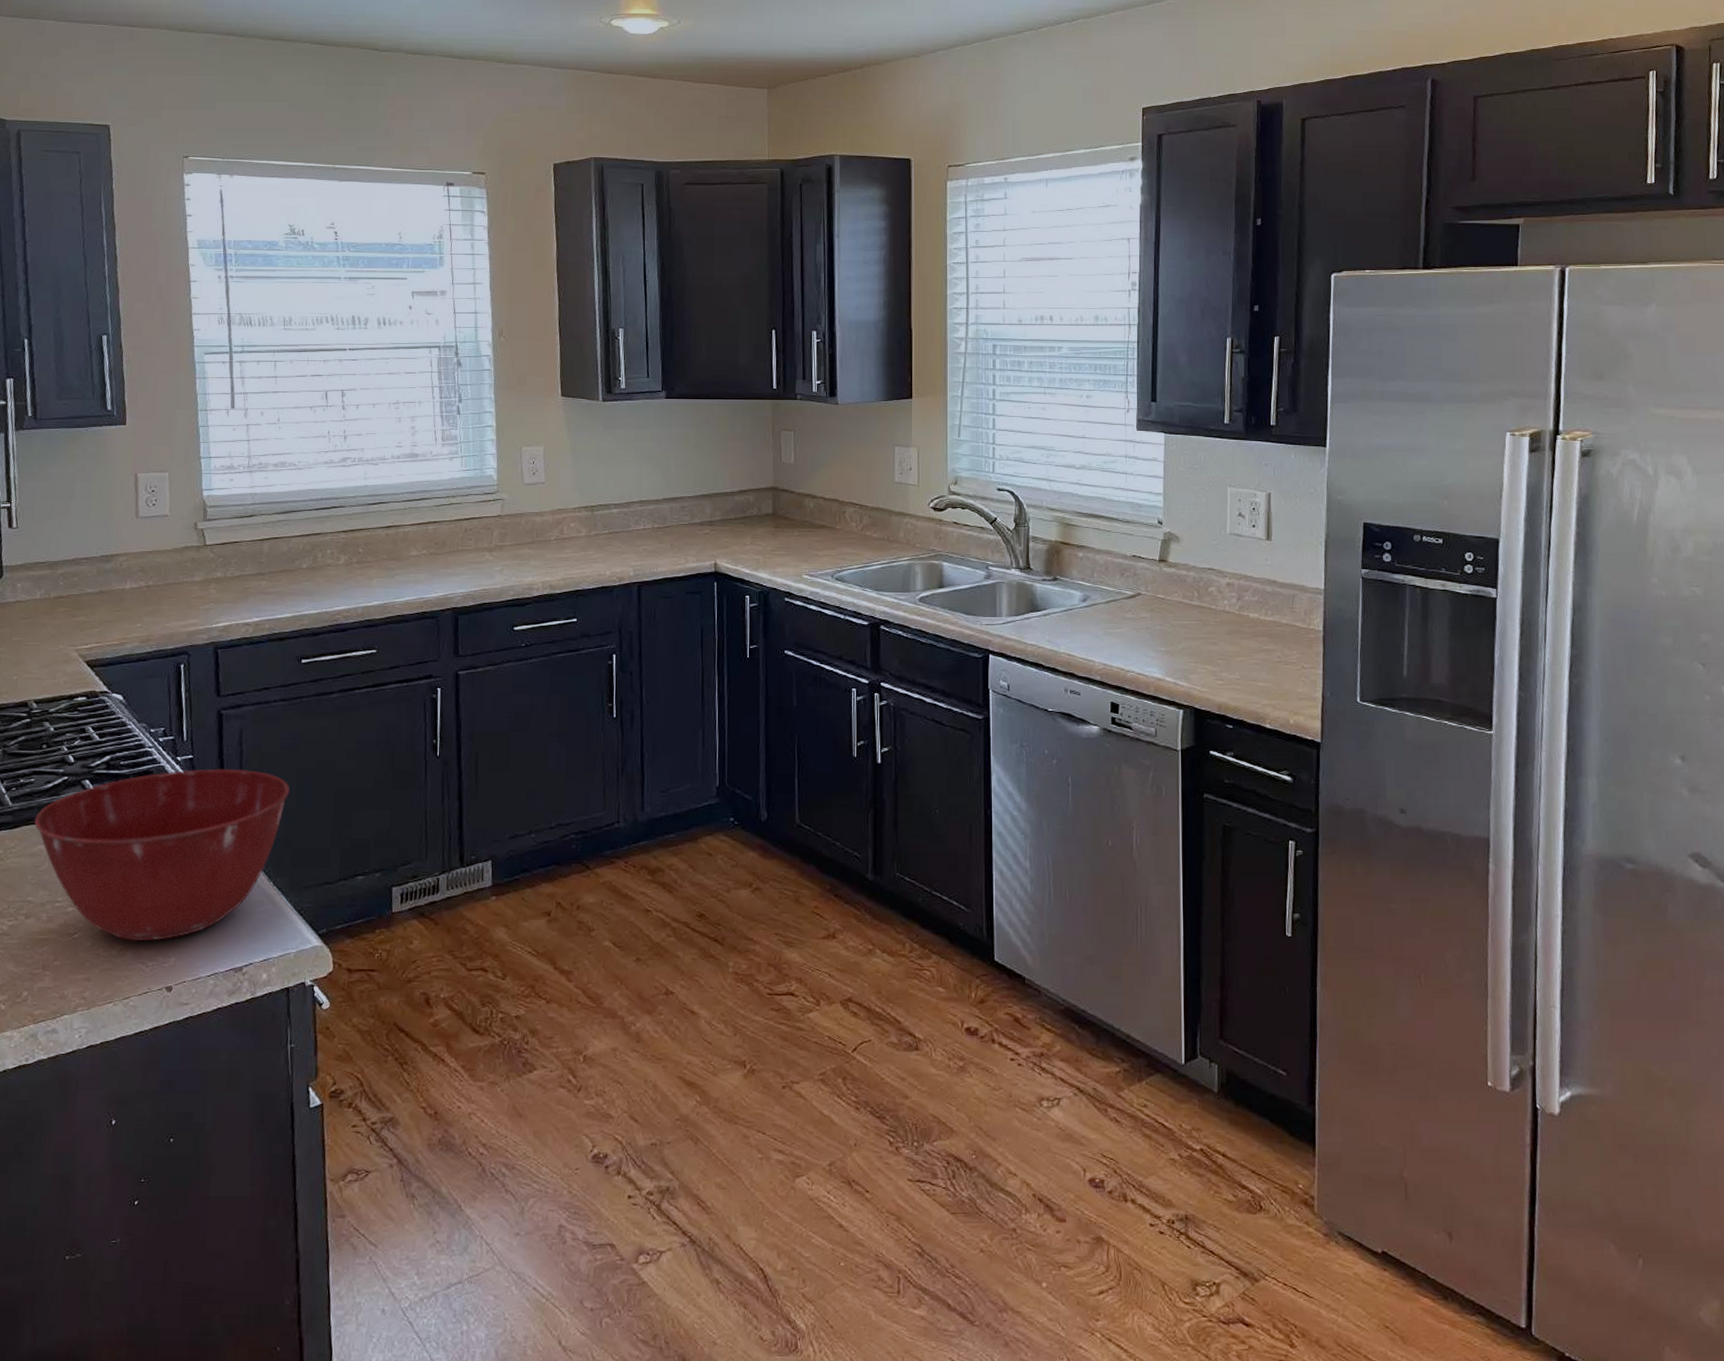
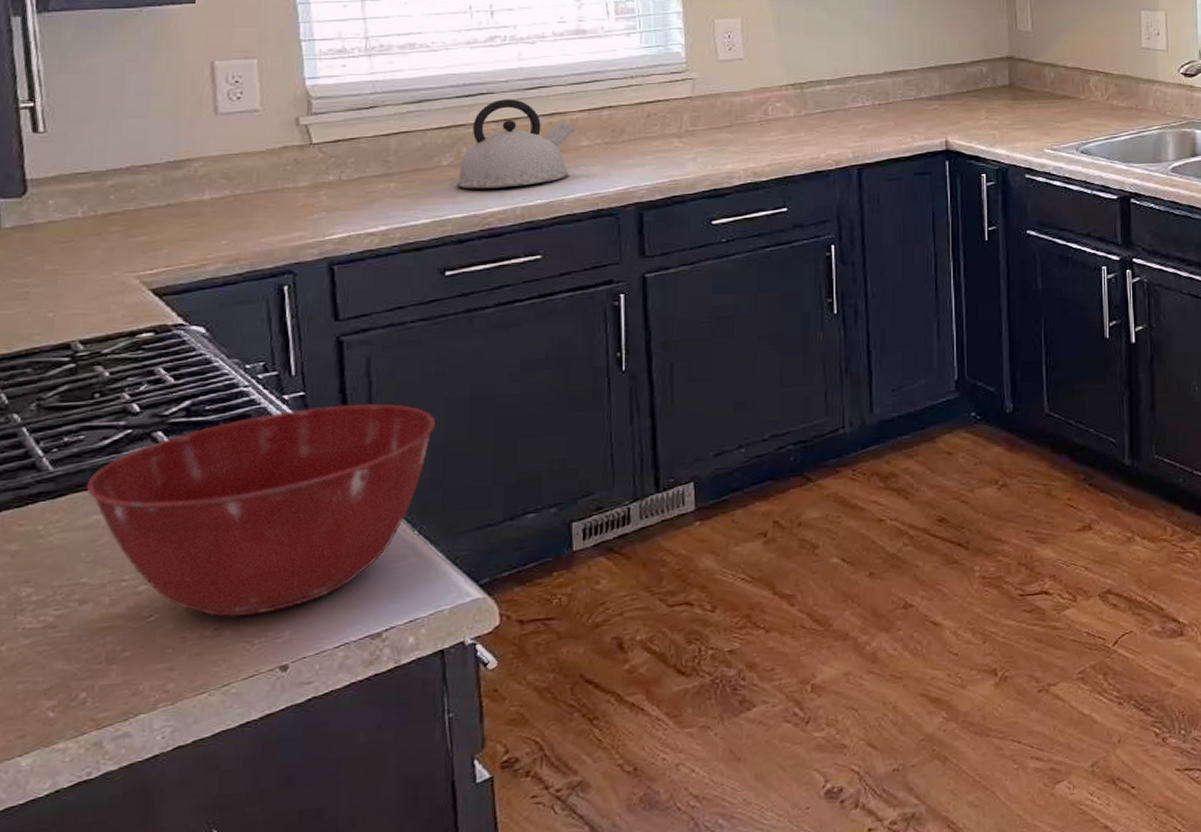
kettle: none [312,512,407,590] -> present [456,99,575,189]

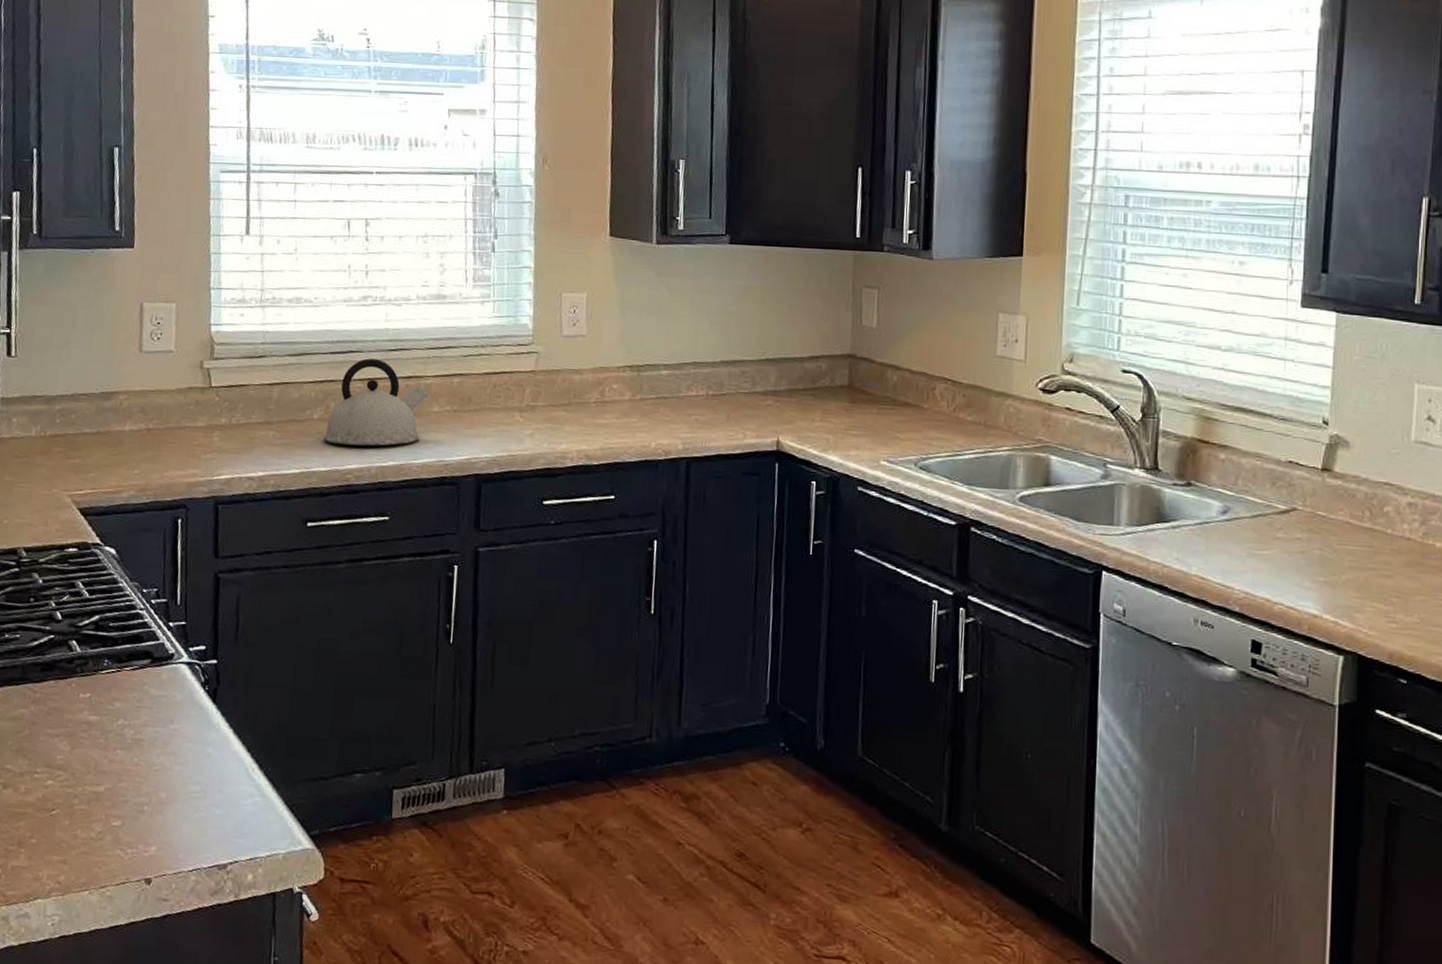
mixing bowl: present [87,404,436,618] -> none [17,637,288,826]

